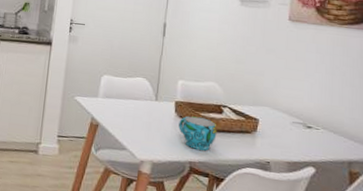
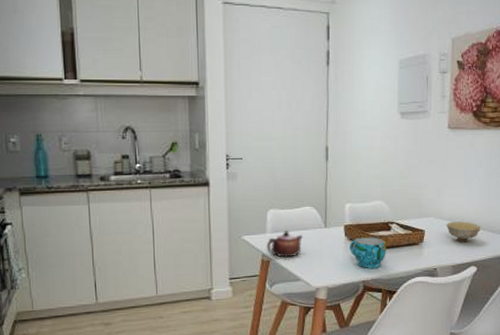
teapot: none [96,97,134,125] -> present [266,230,304,258]
bowl: none [282,114,322,140] -> present [446,221,481,243]

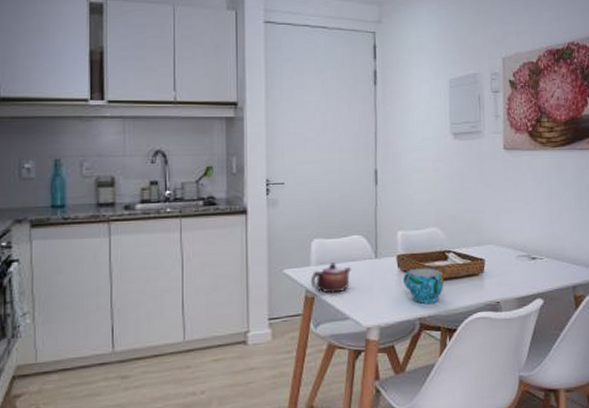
bowl: present [446,221,481,243] -> none [507,248,545,272]

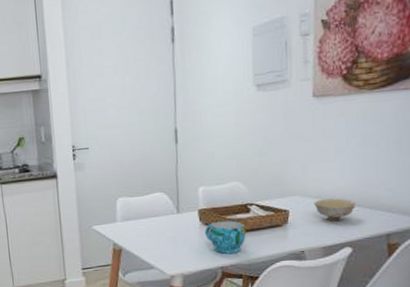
teapot: present [310,261,352,294] -> none [117,217,156,246]
bowl: none [507,248,545,272] -> present [314,198,357,222]

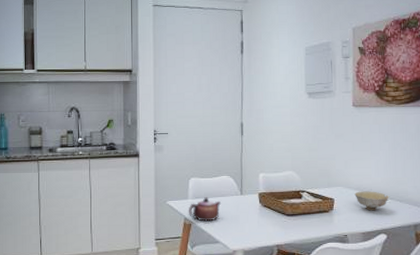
teapot: none [117,217,156,246] -> present [188,196,222,222]
cup: present [205,220,246,254] -> none [264,204,299,233]

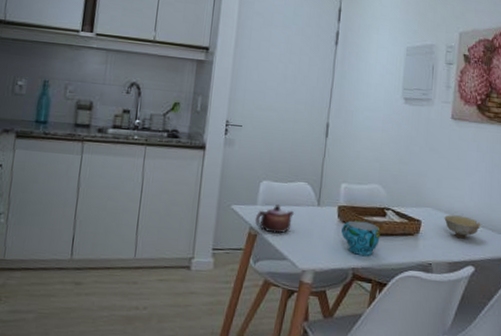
cup: none [264,204,299,233] -> present [341,220,381,256]

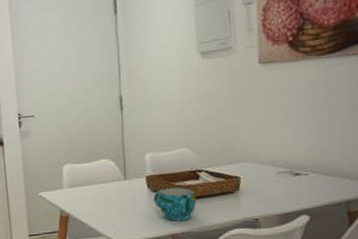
teapot: present [255,204,295,234] -> none [63,184,103,213]
bowl: present [444,215,481,239] -> none [266,164,311,189]

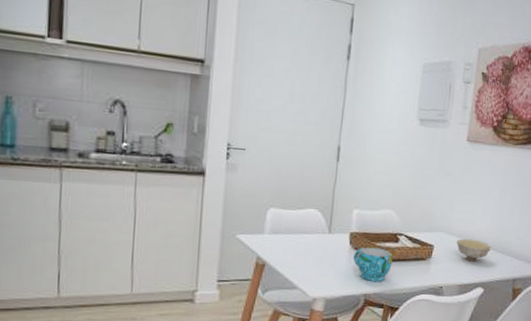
bowl: none [266,164,311,189] -> present [456,239,492,262]

